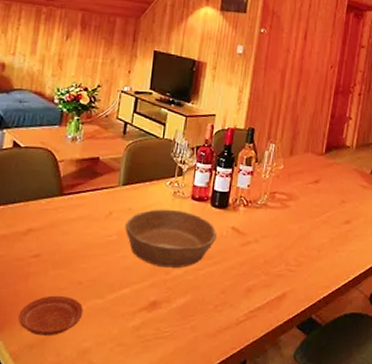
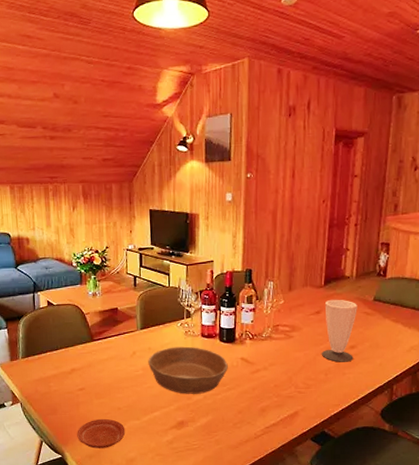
cup: none [317,168,355,238] -> present [322,299,357,362]

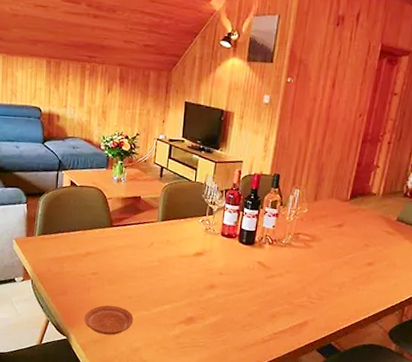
bowl: present [148,346,228,394] -> none [164,242,244,293]
cup: present [322,299,357,362] -> none [339,214,380,278]

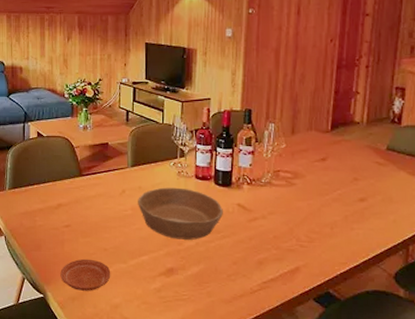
bowl: none [164,242,244,293] -> present [138,187,223,240]

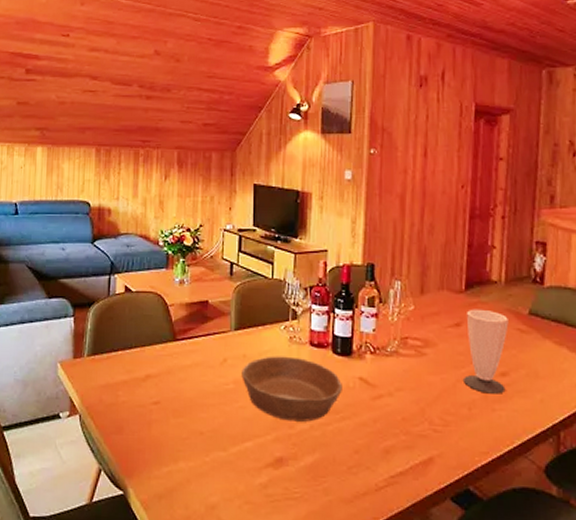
plate: present [60,258,111,291] -> none [145,444,207,487]
cup: none [327,146,368,216] -> present [464,309,509,394]

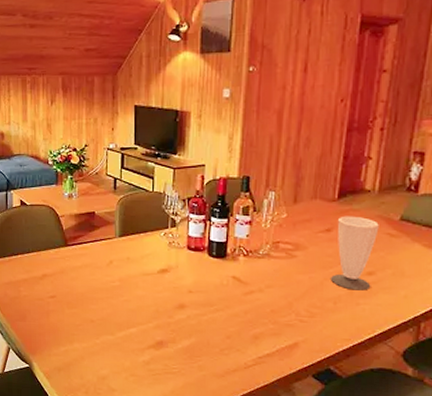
bowl: present [241,356,342,422] -> none [126,258,217,313]

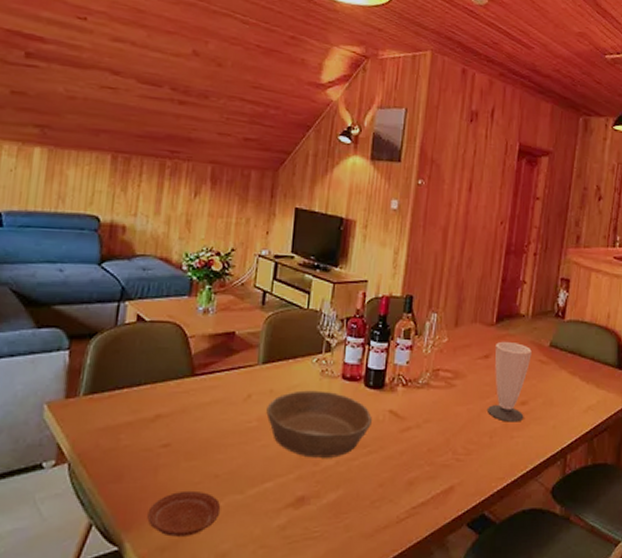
plate: none [46,330,98,362] -> present [147,490,221,537]
bowl: none [126,258,217,313] -> present [266,390,372,458]

